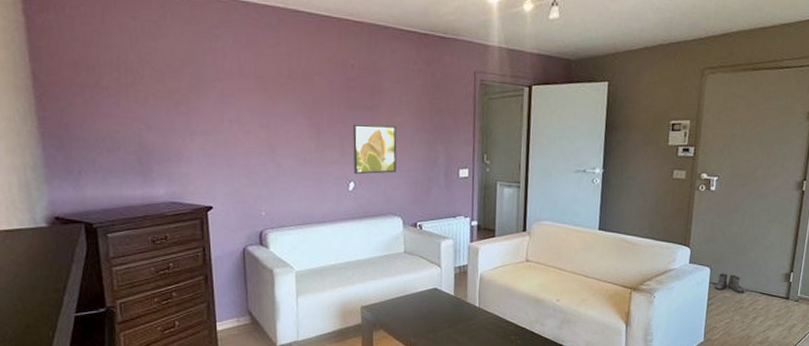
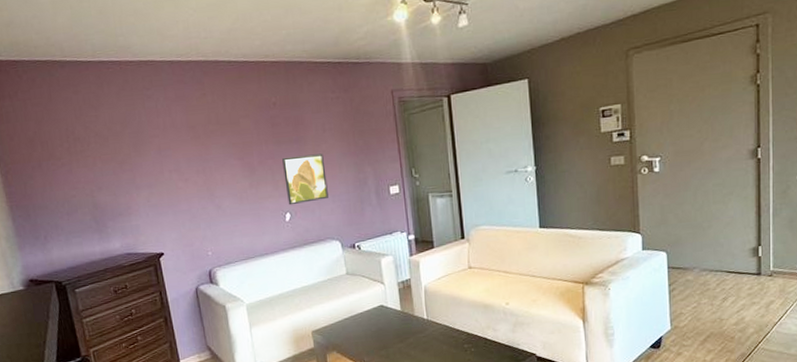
boots: present [714,273,745,294] -> none [674,255,709,275]

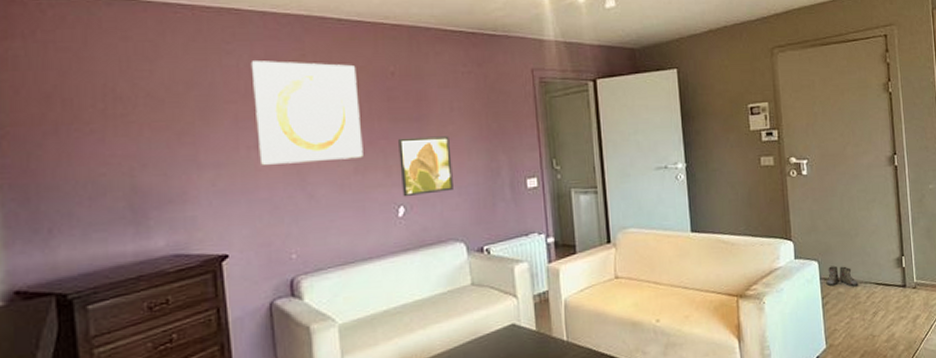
wall art: none [166,99,256,184] -> present [251,60,363,165]
boots: none [674,255,709,275] -> present [826,265,859,287]

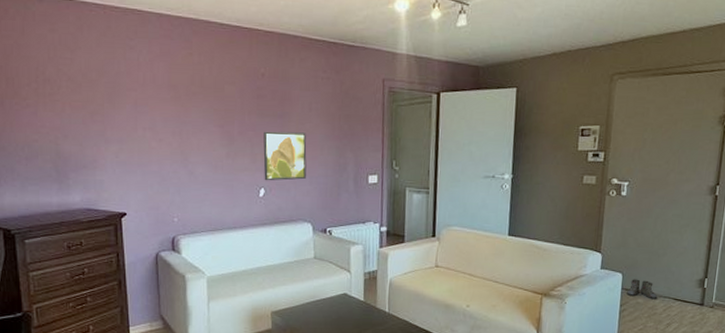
wall art: present [251,60,363,165] -> none [148,56,235,146]

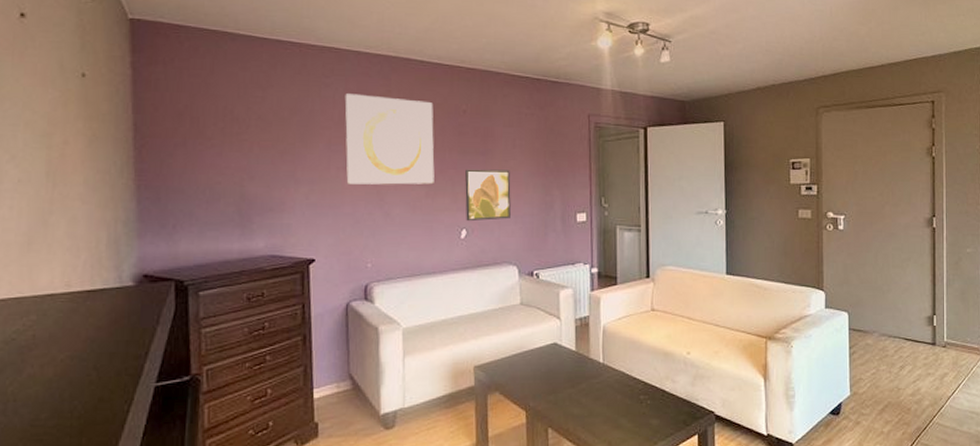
wall art: none [148,56,235,146] -> present [345,94,435,185]
boots: present [627,279,658,300] -> none [855,318,887,340]

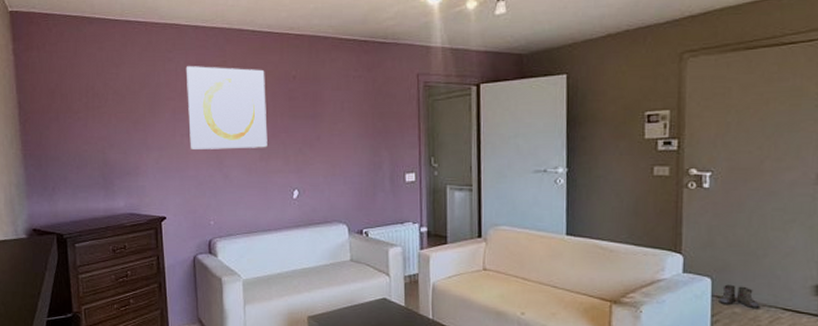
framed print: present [465,169,511,222] -> none [296,132,340,183]
boots: none [855,318,887,340] -> present [719,284,761,309]

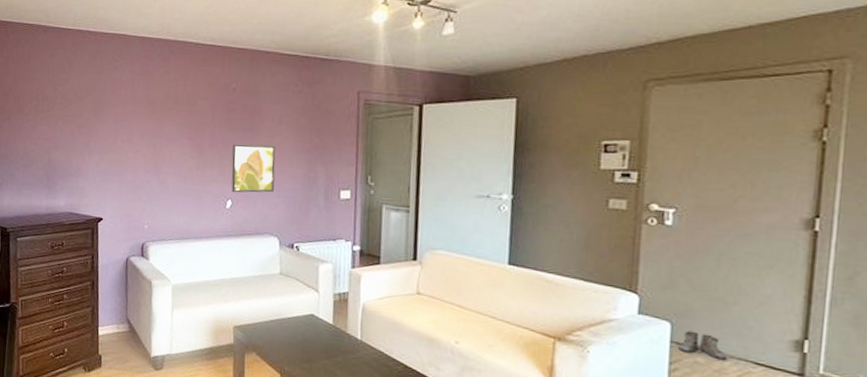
wall art: present [185,66,268,149] -> none [129,75,206,157]
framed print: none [296,132,340,183] -> present [231,144,275,193]

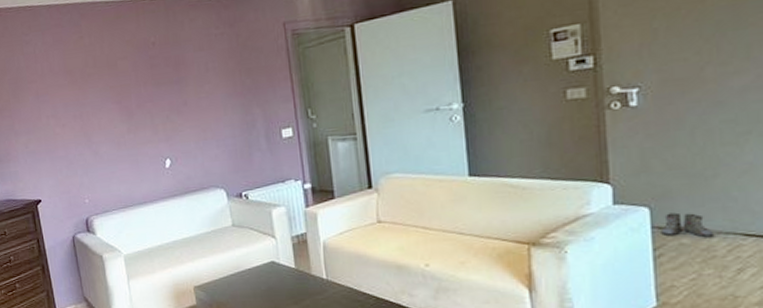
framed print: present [231,144,275,193] -> none [162,95,212,151]

